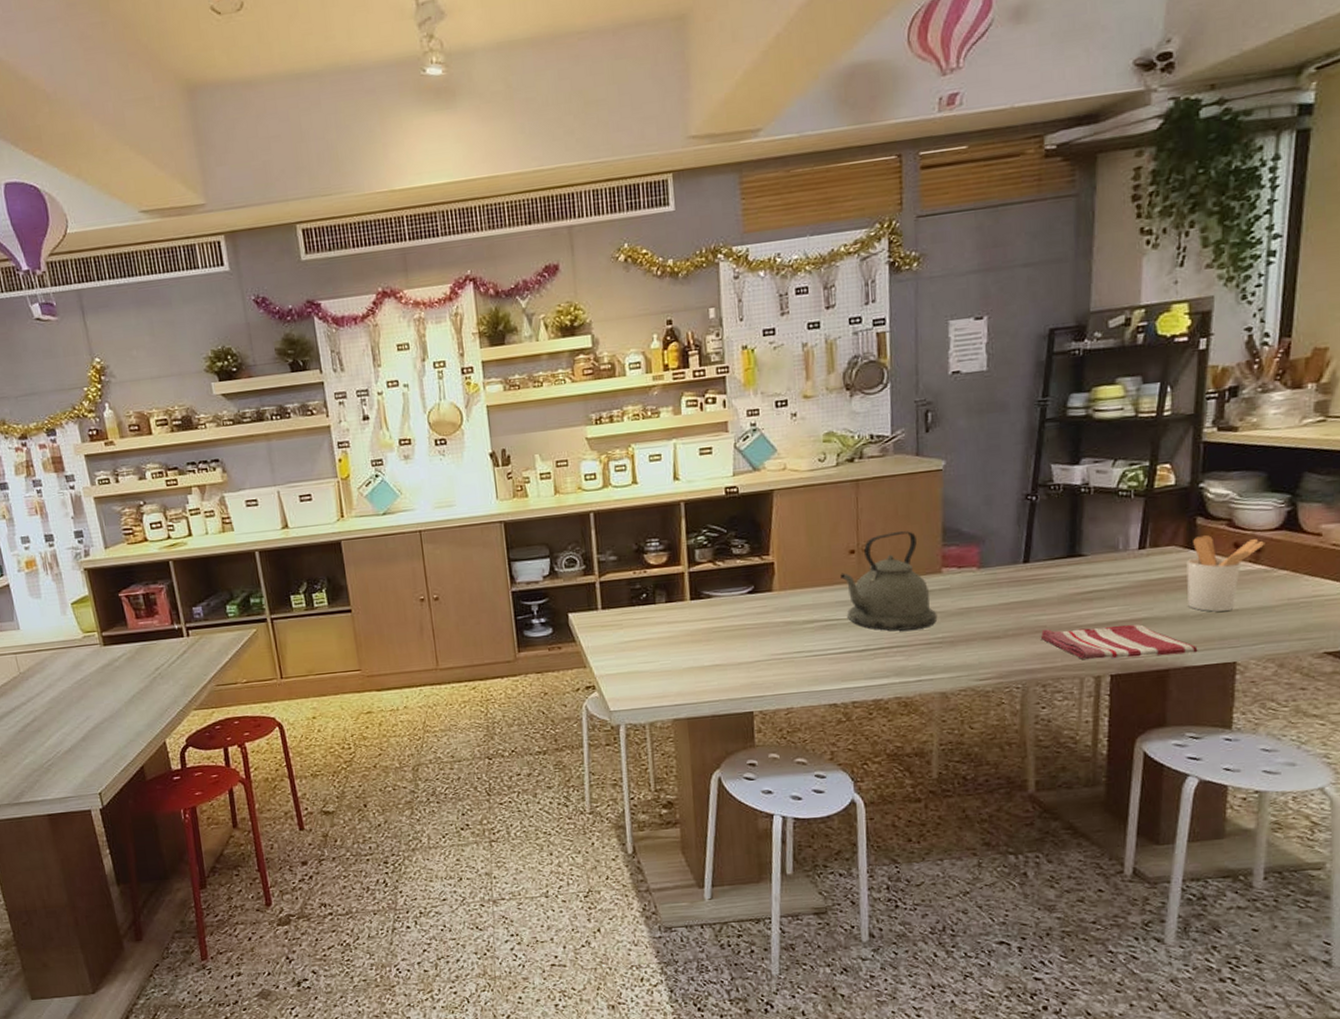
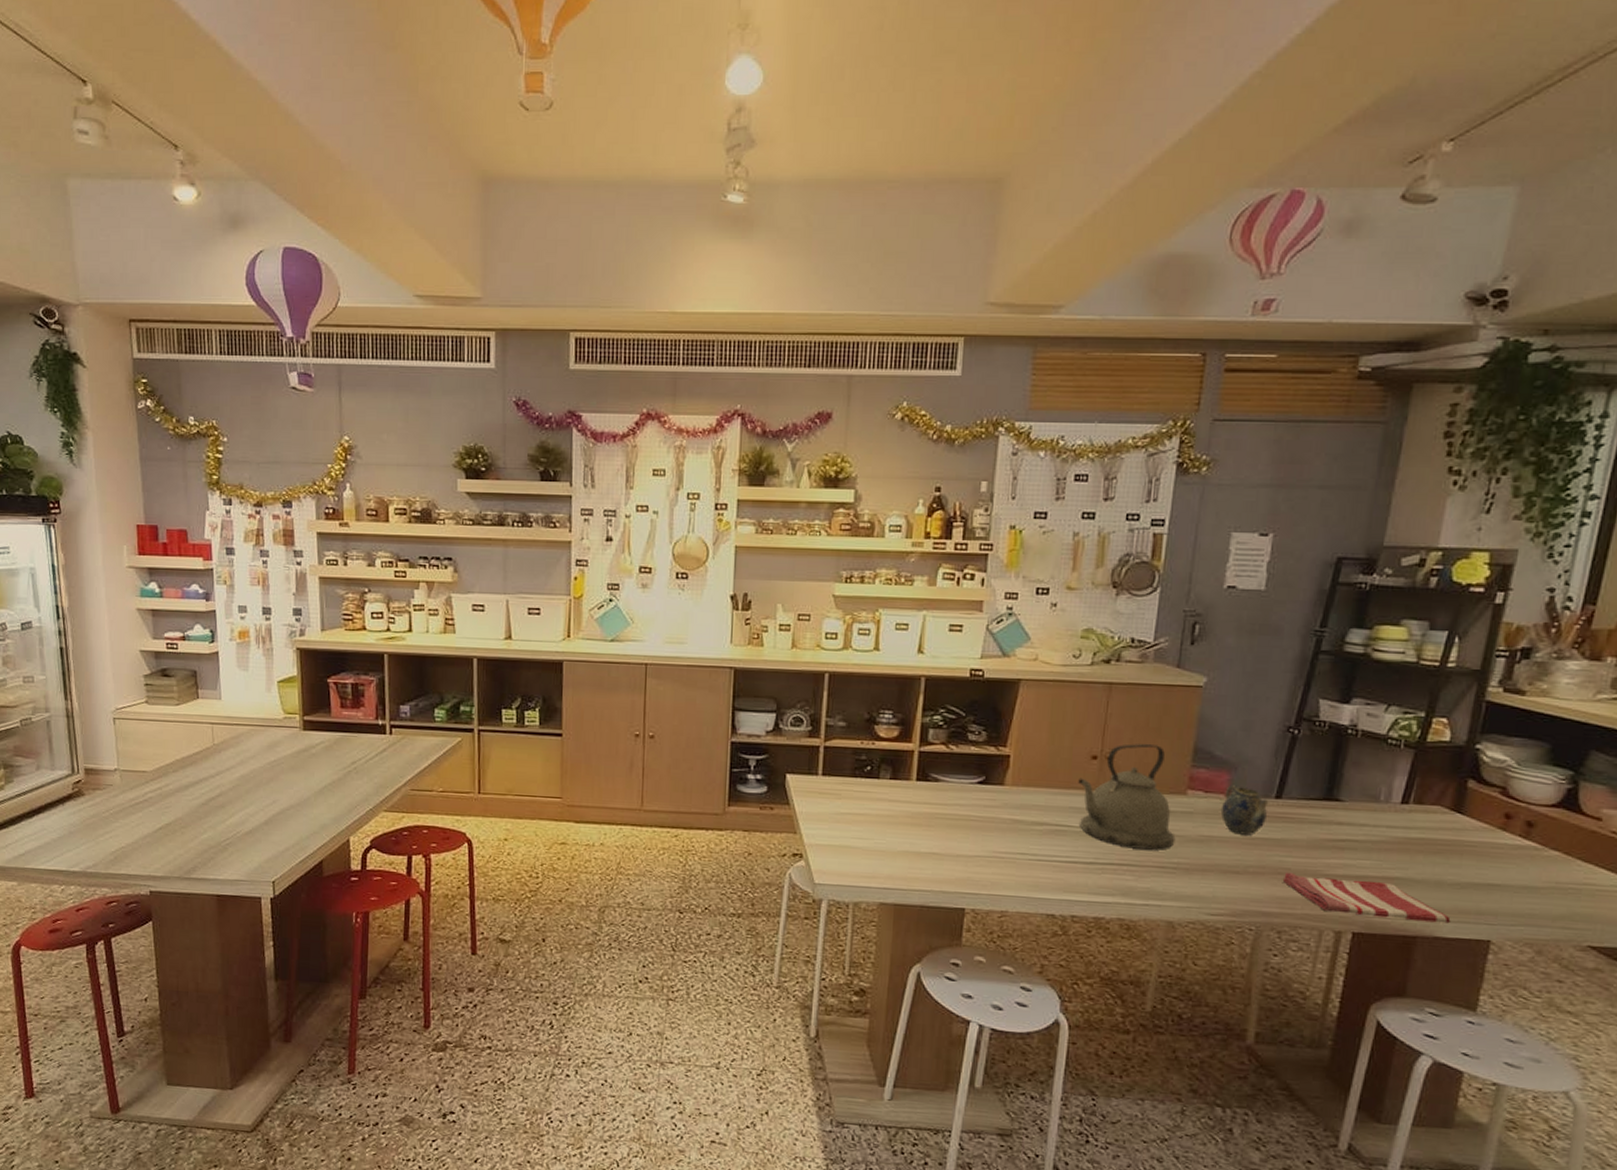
teapot: none [975,557,1018,602] -> present [1220,785,1269,836]
utensil holder: present [1186,535,1265,612] -> none [1446,800,1539,884]

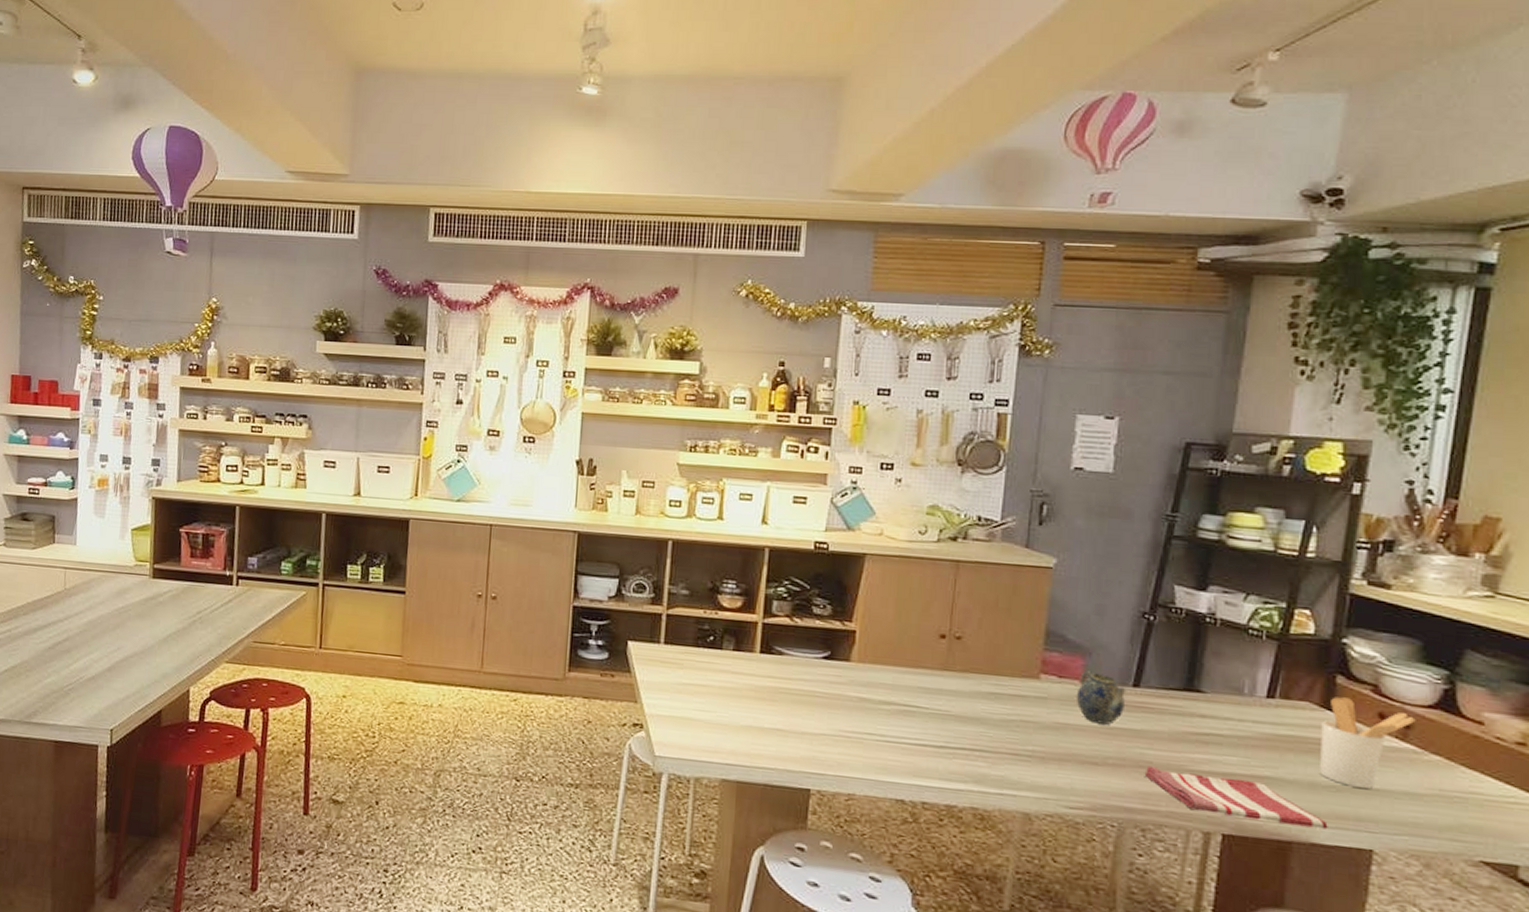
kettle: present [1078,743,1176,850] -> none [926,624,1030,737]
utensil holder: none [1446,800,1539,884] -> present [1320,697,1416,789]

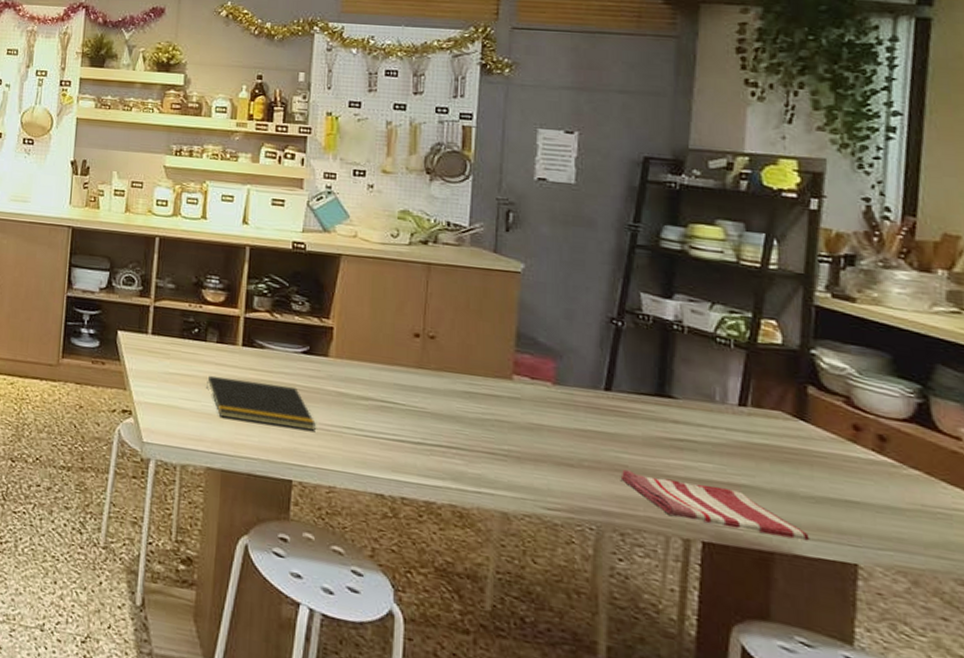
notepad: none [721,684,836,738] -> present [205,375,316,431]
teapot: present [1076,671,1127,725] -> none [549,373,599,428]
utensil holder: present [1320,697,1416,789] -> none [795,407,892,501]

